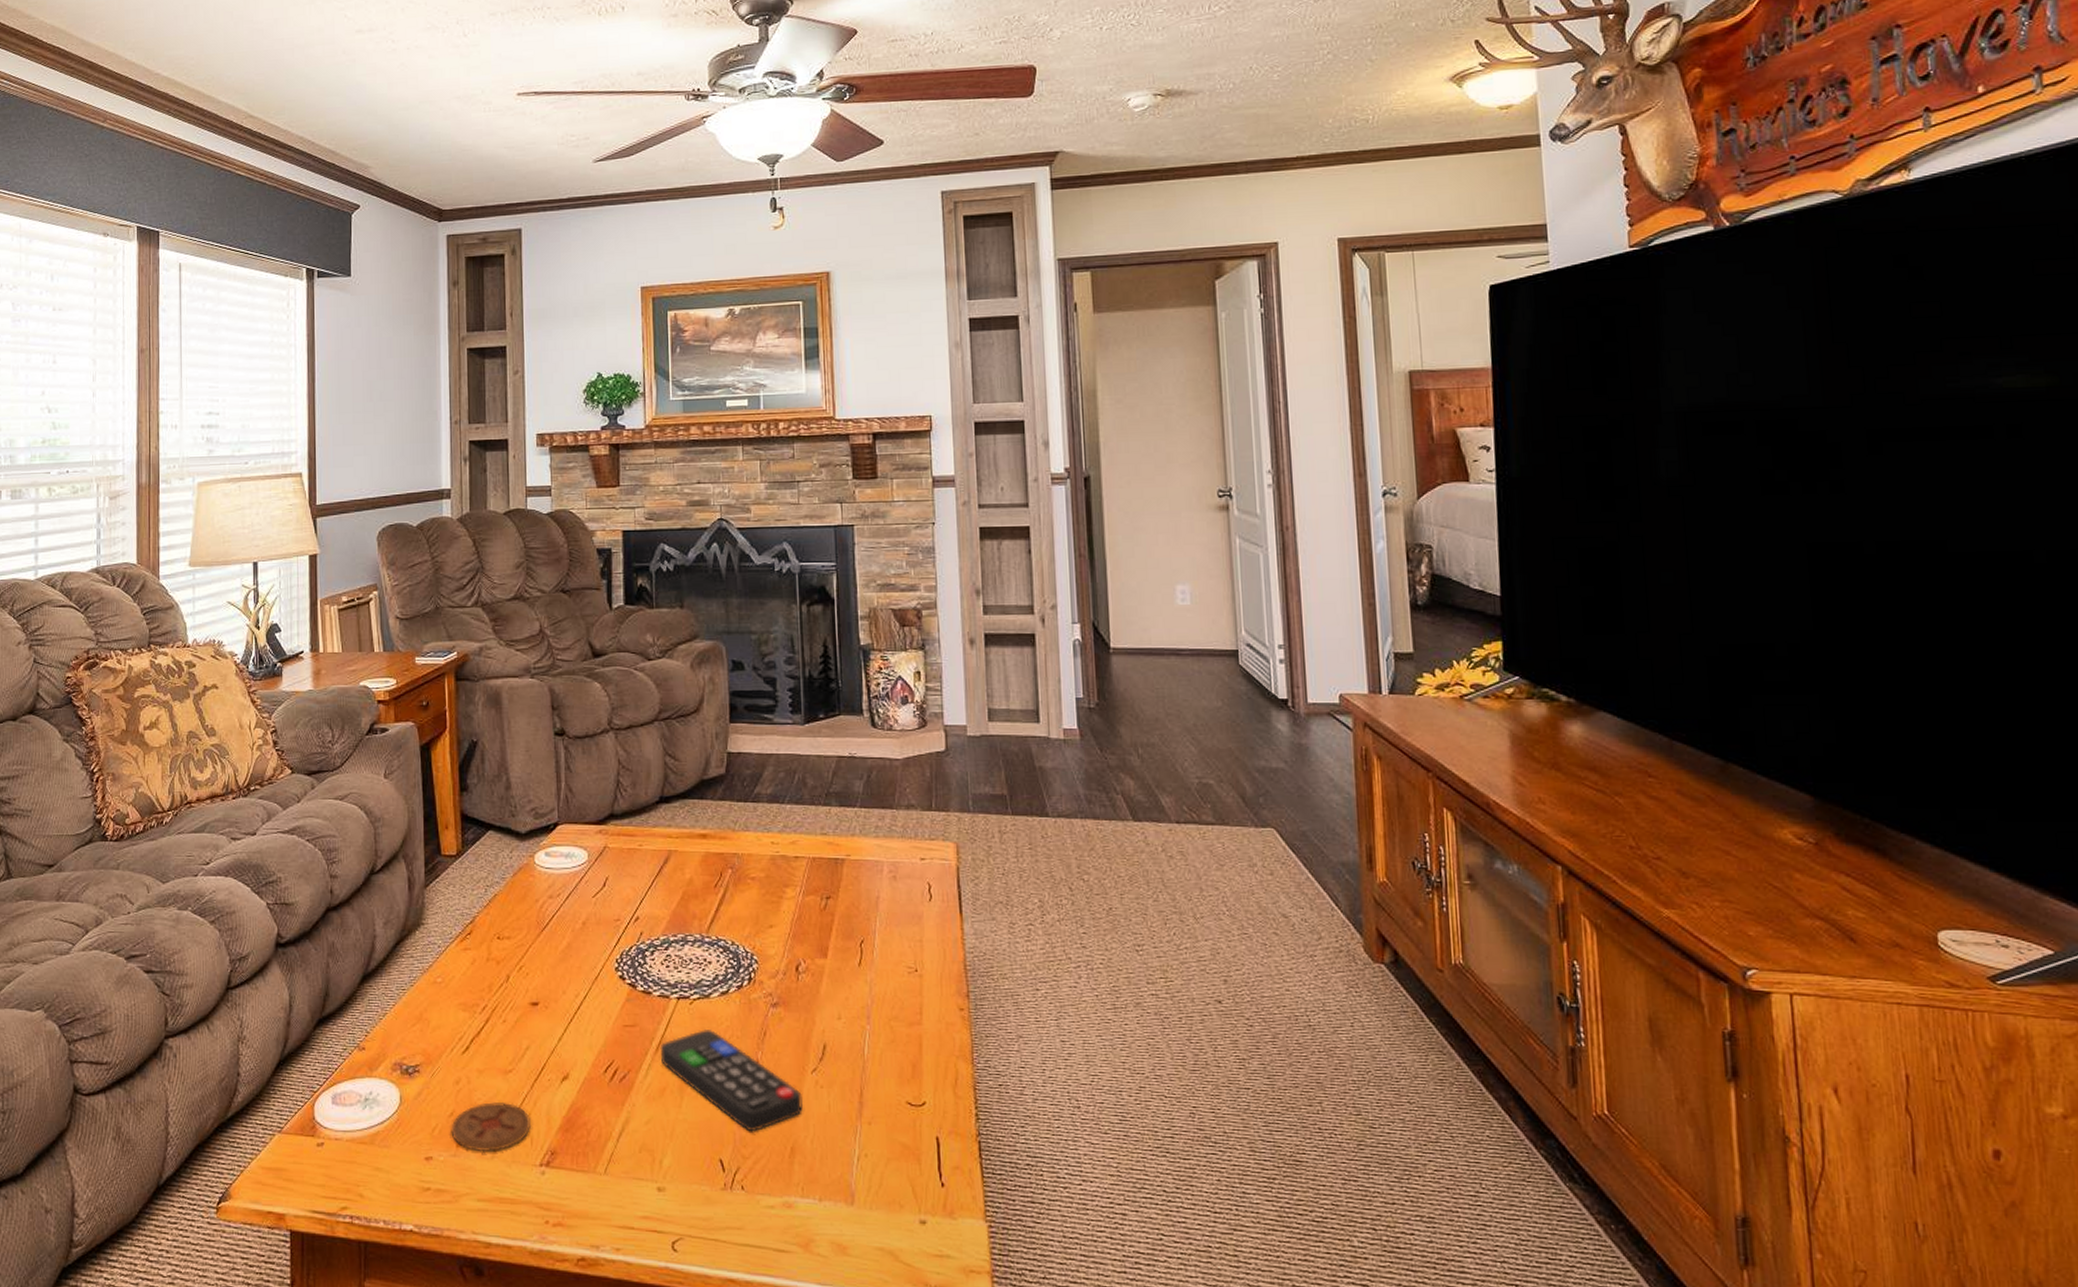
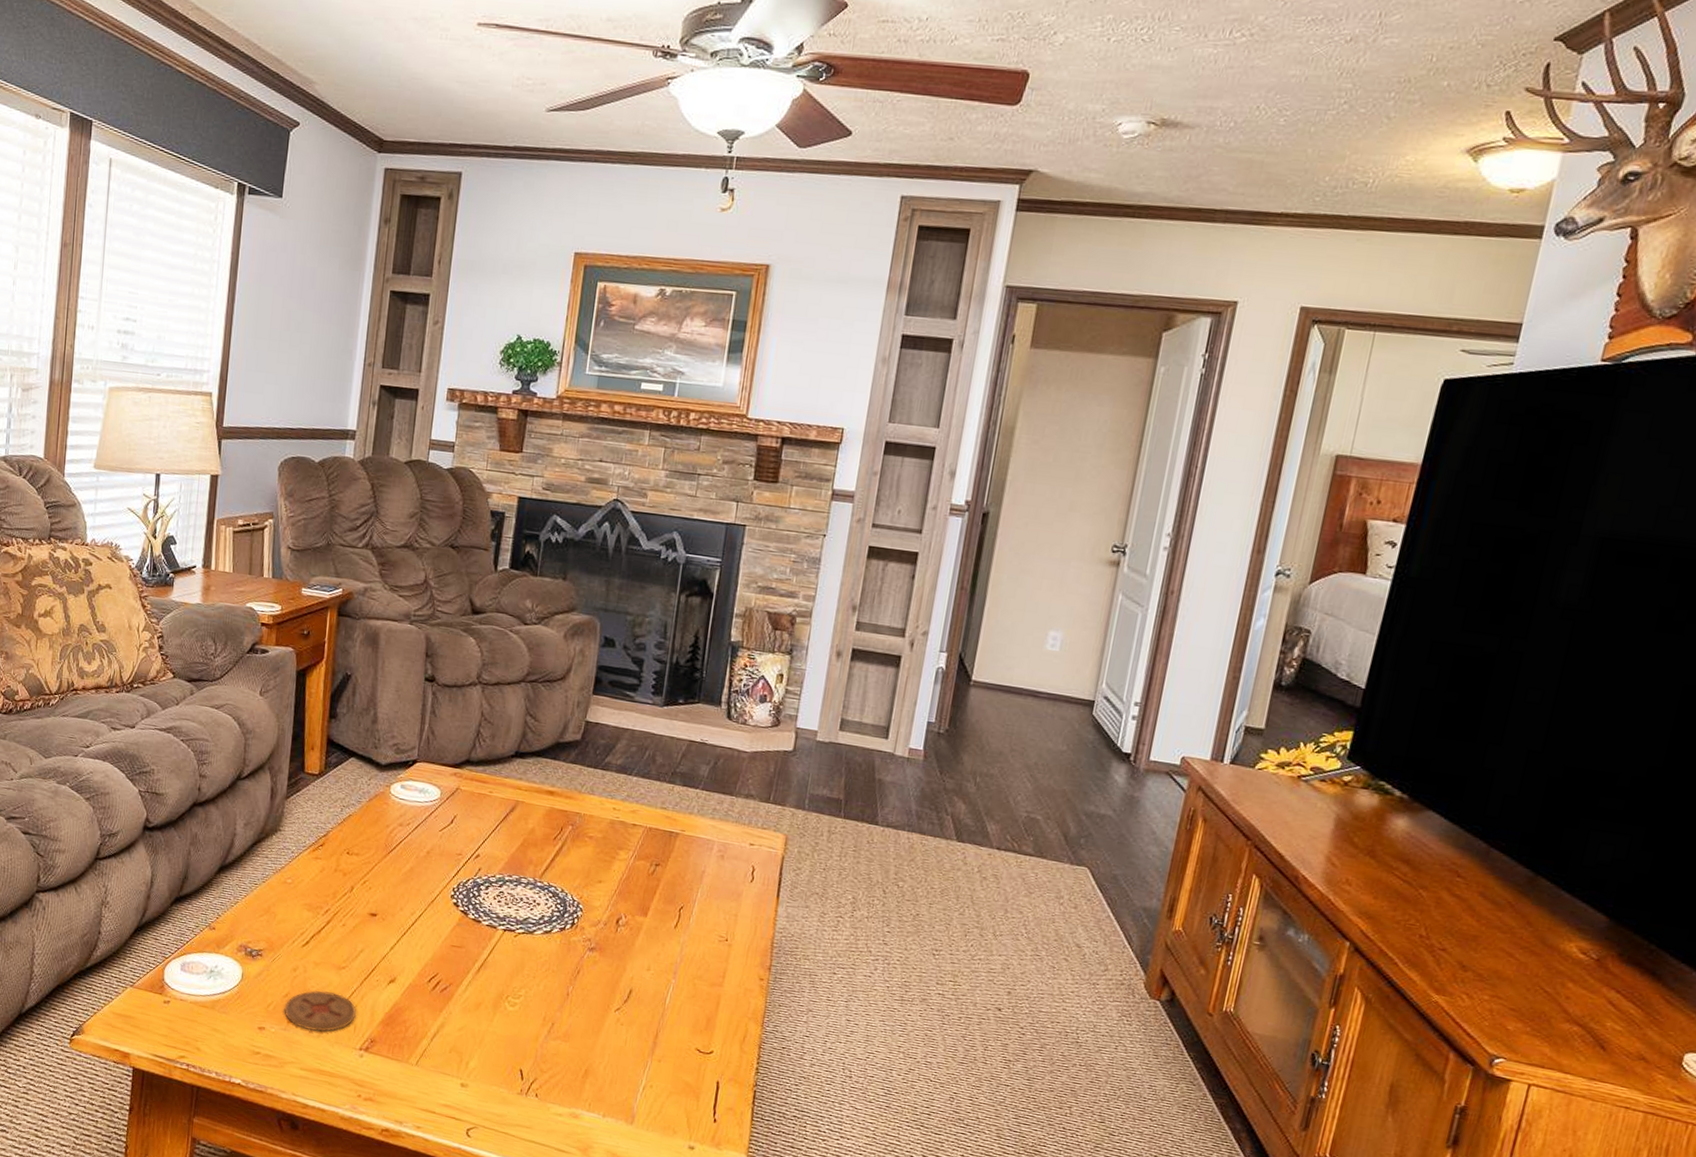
remote control: present [661,1030,803,1132] -> none [481,960,603,1052]

